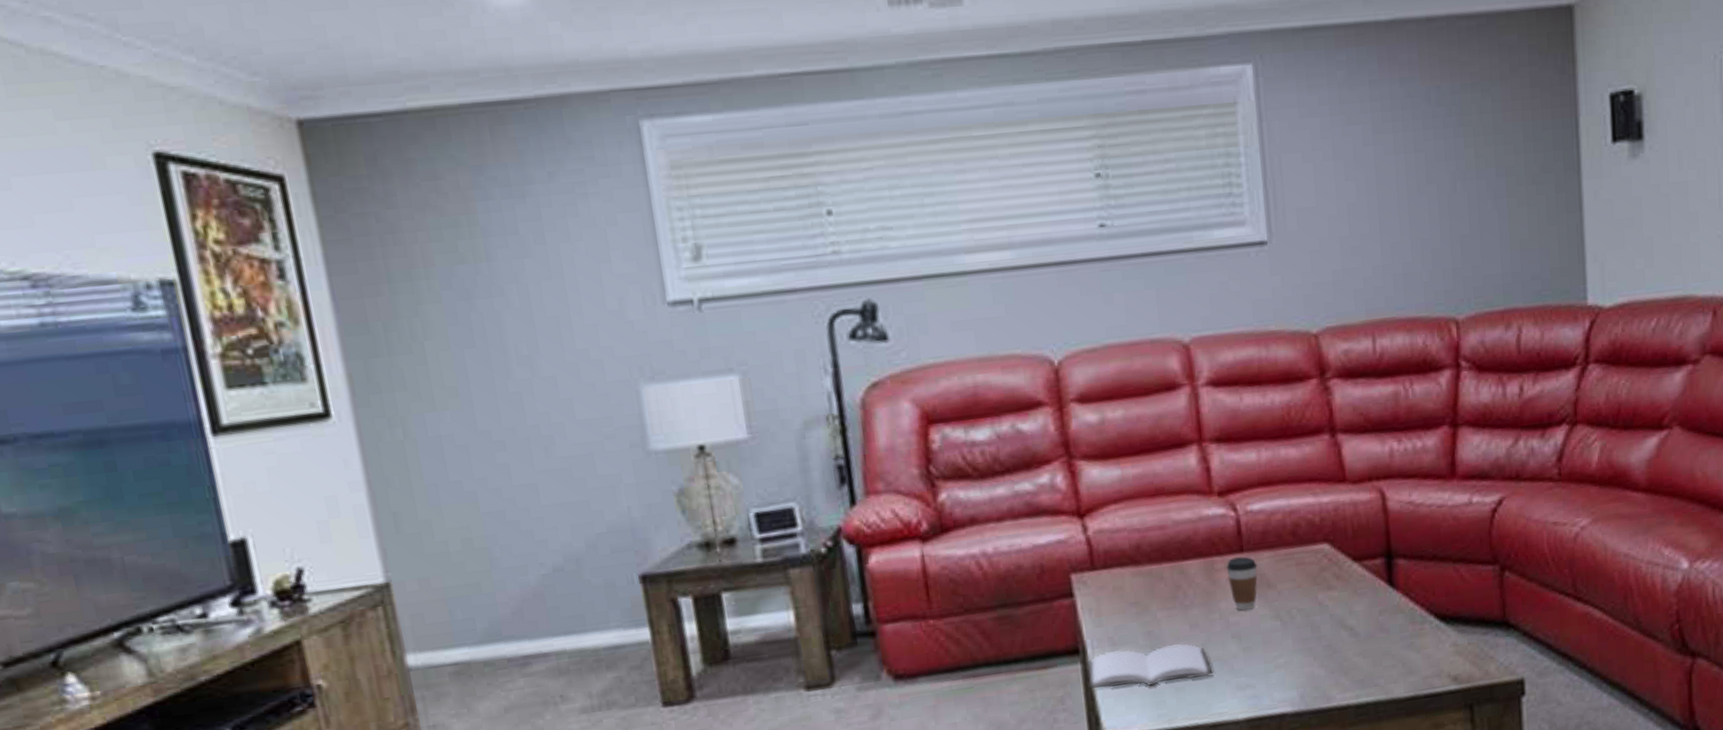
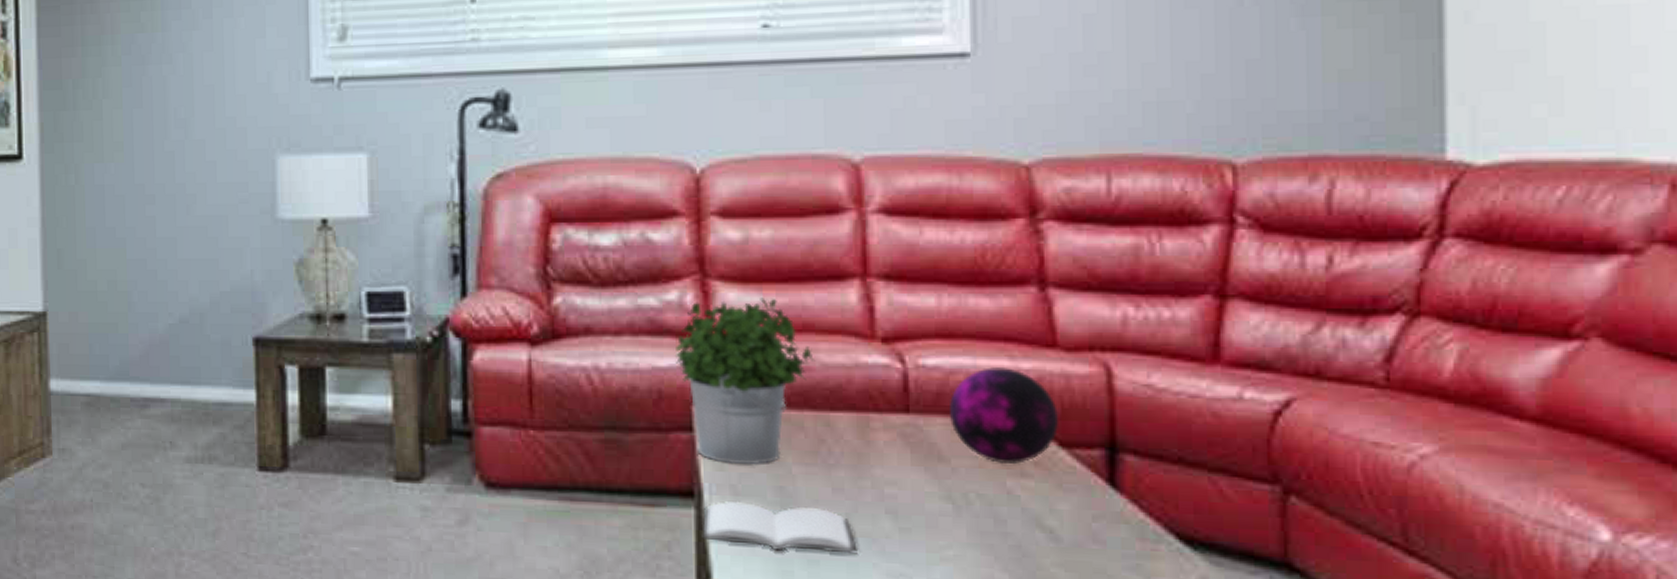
potted plant: none [1051,470,1168,620] -> present [674,298,816,466]
coffee cup: present [1226,556,1258,611] -> none [885,418,927,483]
decorative orb: none [1272,503,1351,582] -> present [948,367,1060,464]

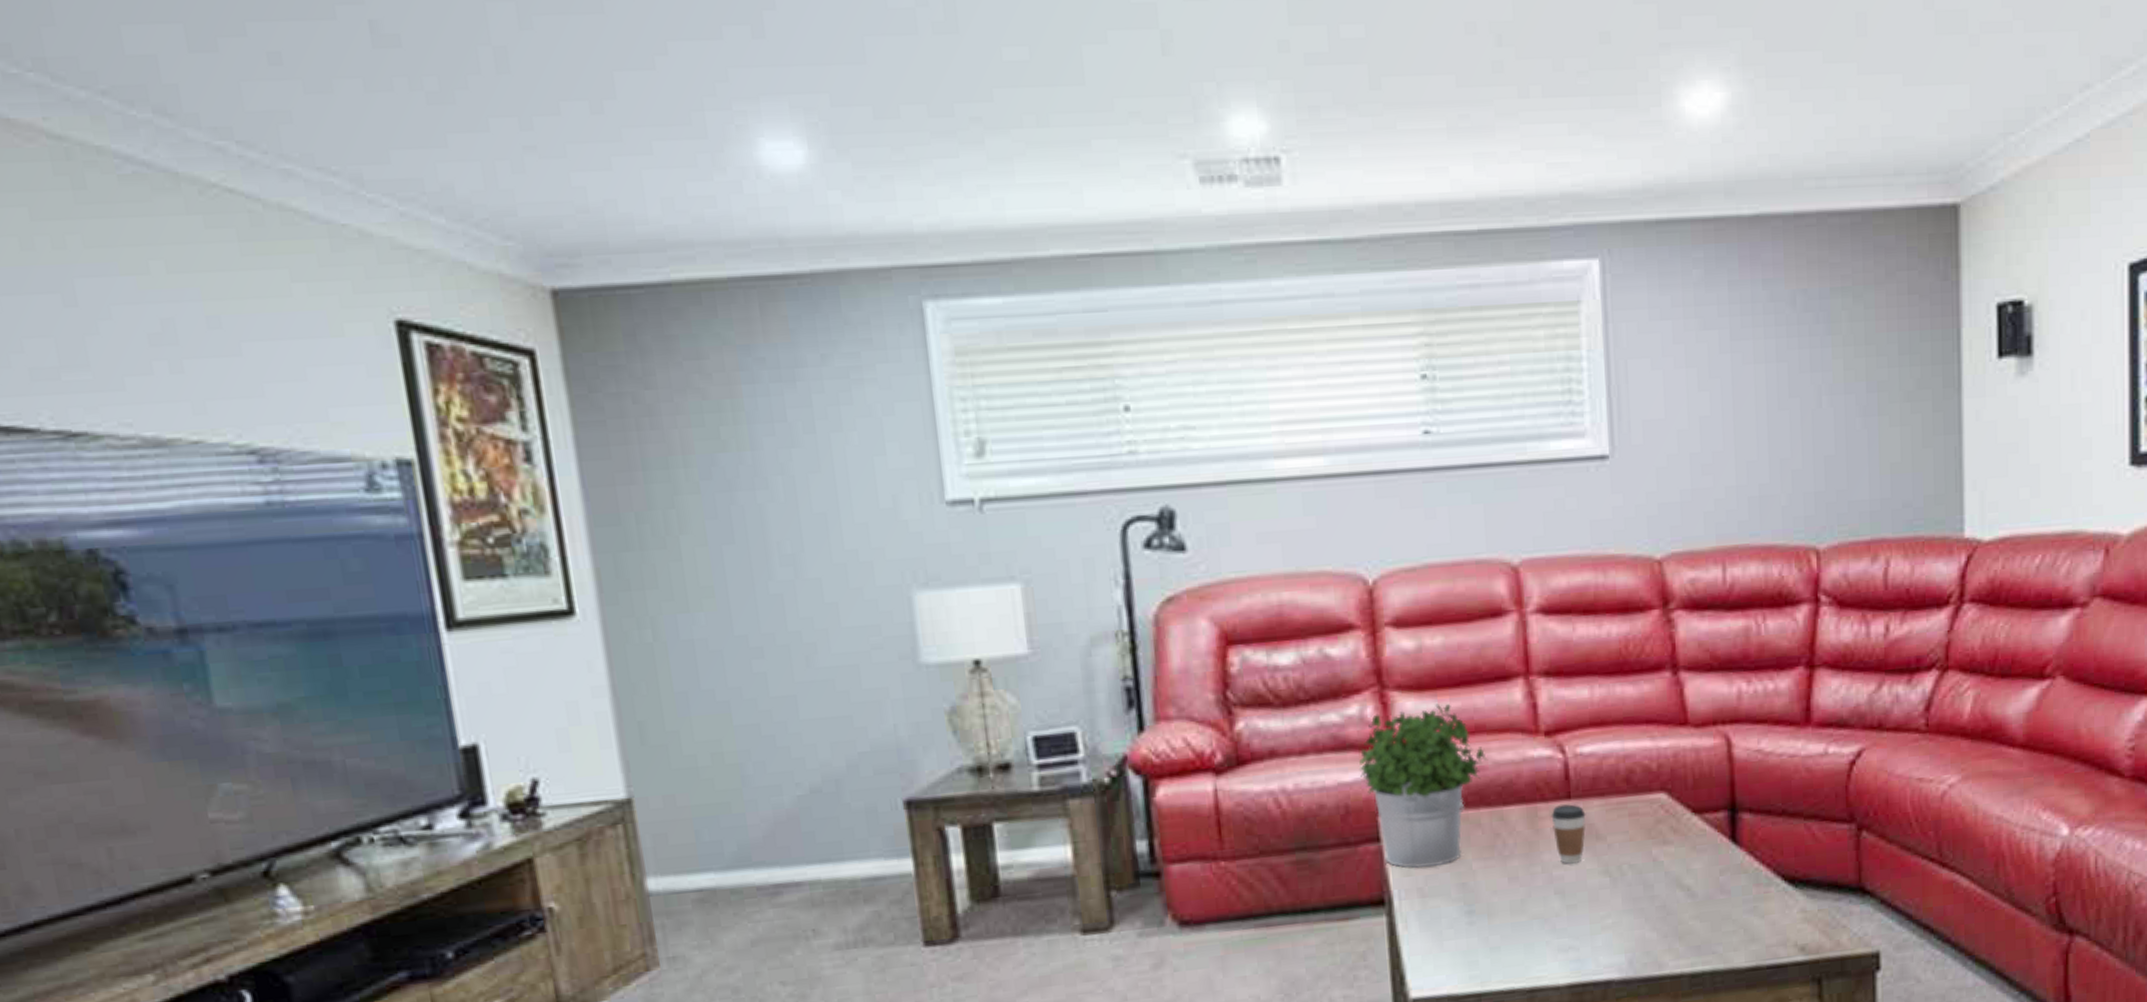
book: present [701,500,859,554] -> none [1393,898,1534,944]
coffee cup: none [885,418,927,483] -> present [1551,804,1586,864]
decorative orb: present [948,367,1060,464] -> none [1603,748,1692,835]

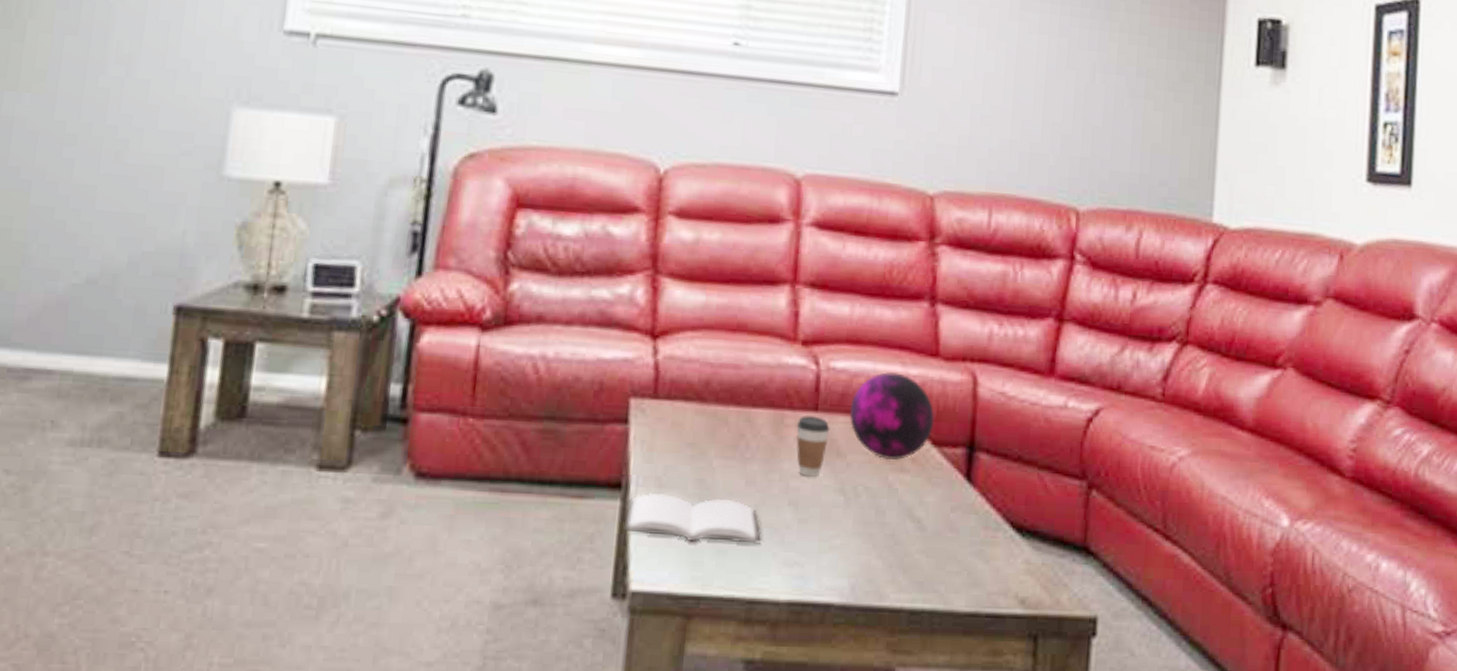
potted plant: present [1358,704,1488,869] -> none [619,297,745,458]
book: none [1393,898,1534,944] -> present [623,492,763,544]
decorative orb: none [1603,748,1692,835] -> present [849,372,935,460]

